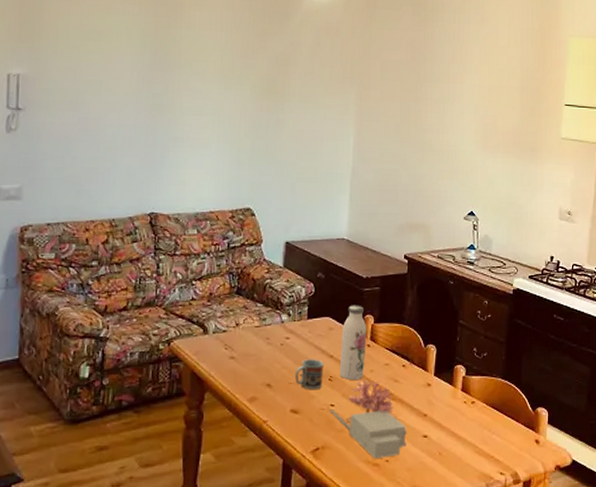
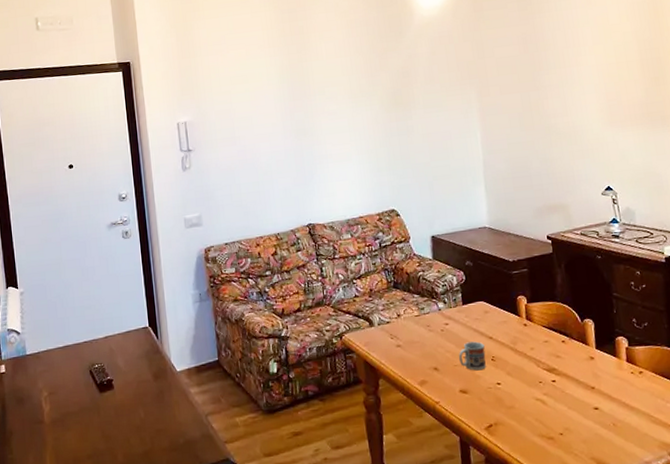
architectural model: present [329,379,408,460] -> none [496,357,578,433]
water bottle: present [339,305,367,380] -> none [497,287,525,359]

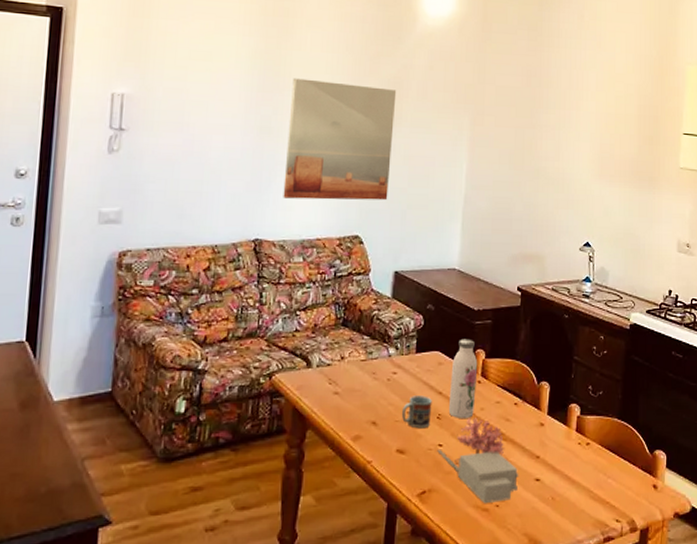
wall art: none [316,78,415,187] -> present [283,78,397,201]
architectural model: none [496,357,578,433] -> present [437,418,519,504]
water bottle: none [497,287,525,359] -> present [448,339,478,418]

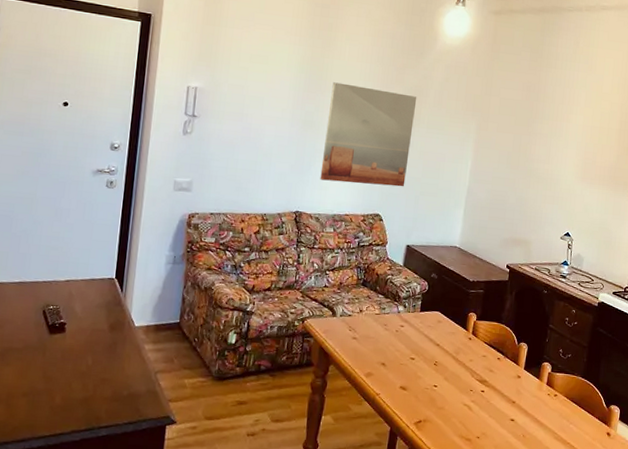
cup: present [401,395,432,429] -> none [405,345,431,372]
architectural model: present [437,418,519,504] -> none [432,366,498,435]
water bottle: present [448,339,478,418] -> none [443,303,470,367]

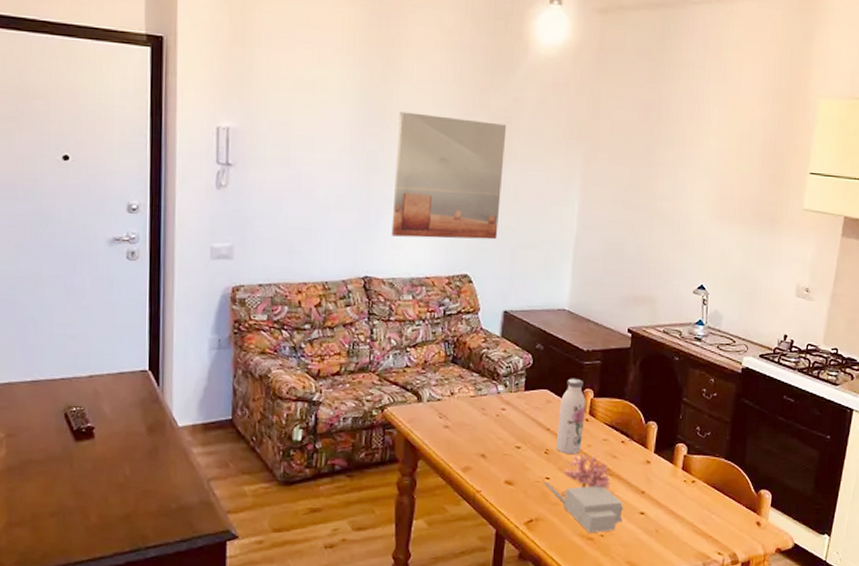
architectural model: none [432,366,498,435] -> present [544,454,624,534]
water bottle: none [443,303,470,367] -> present [556,378,586,454]

